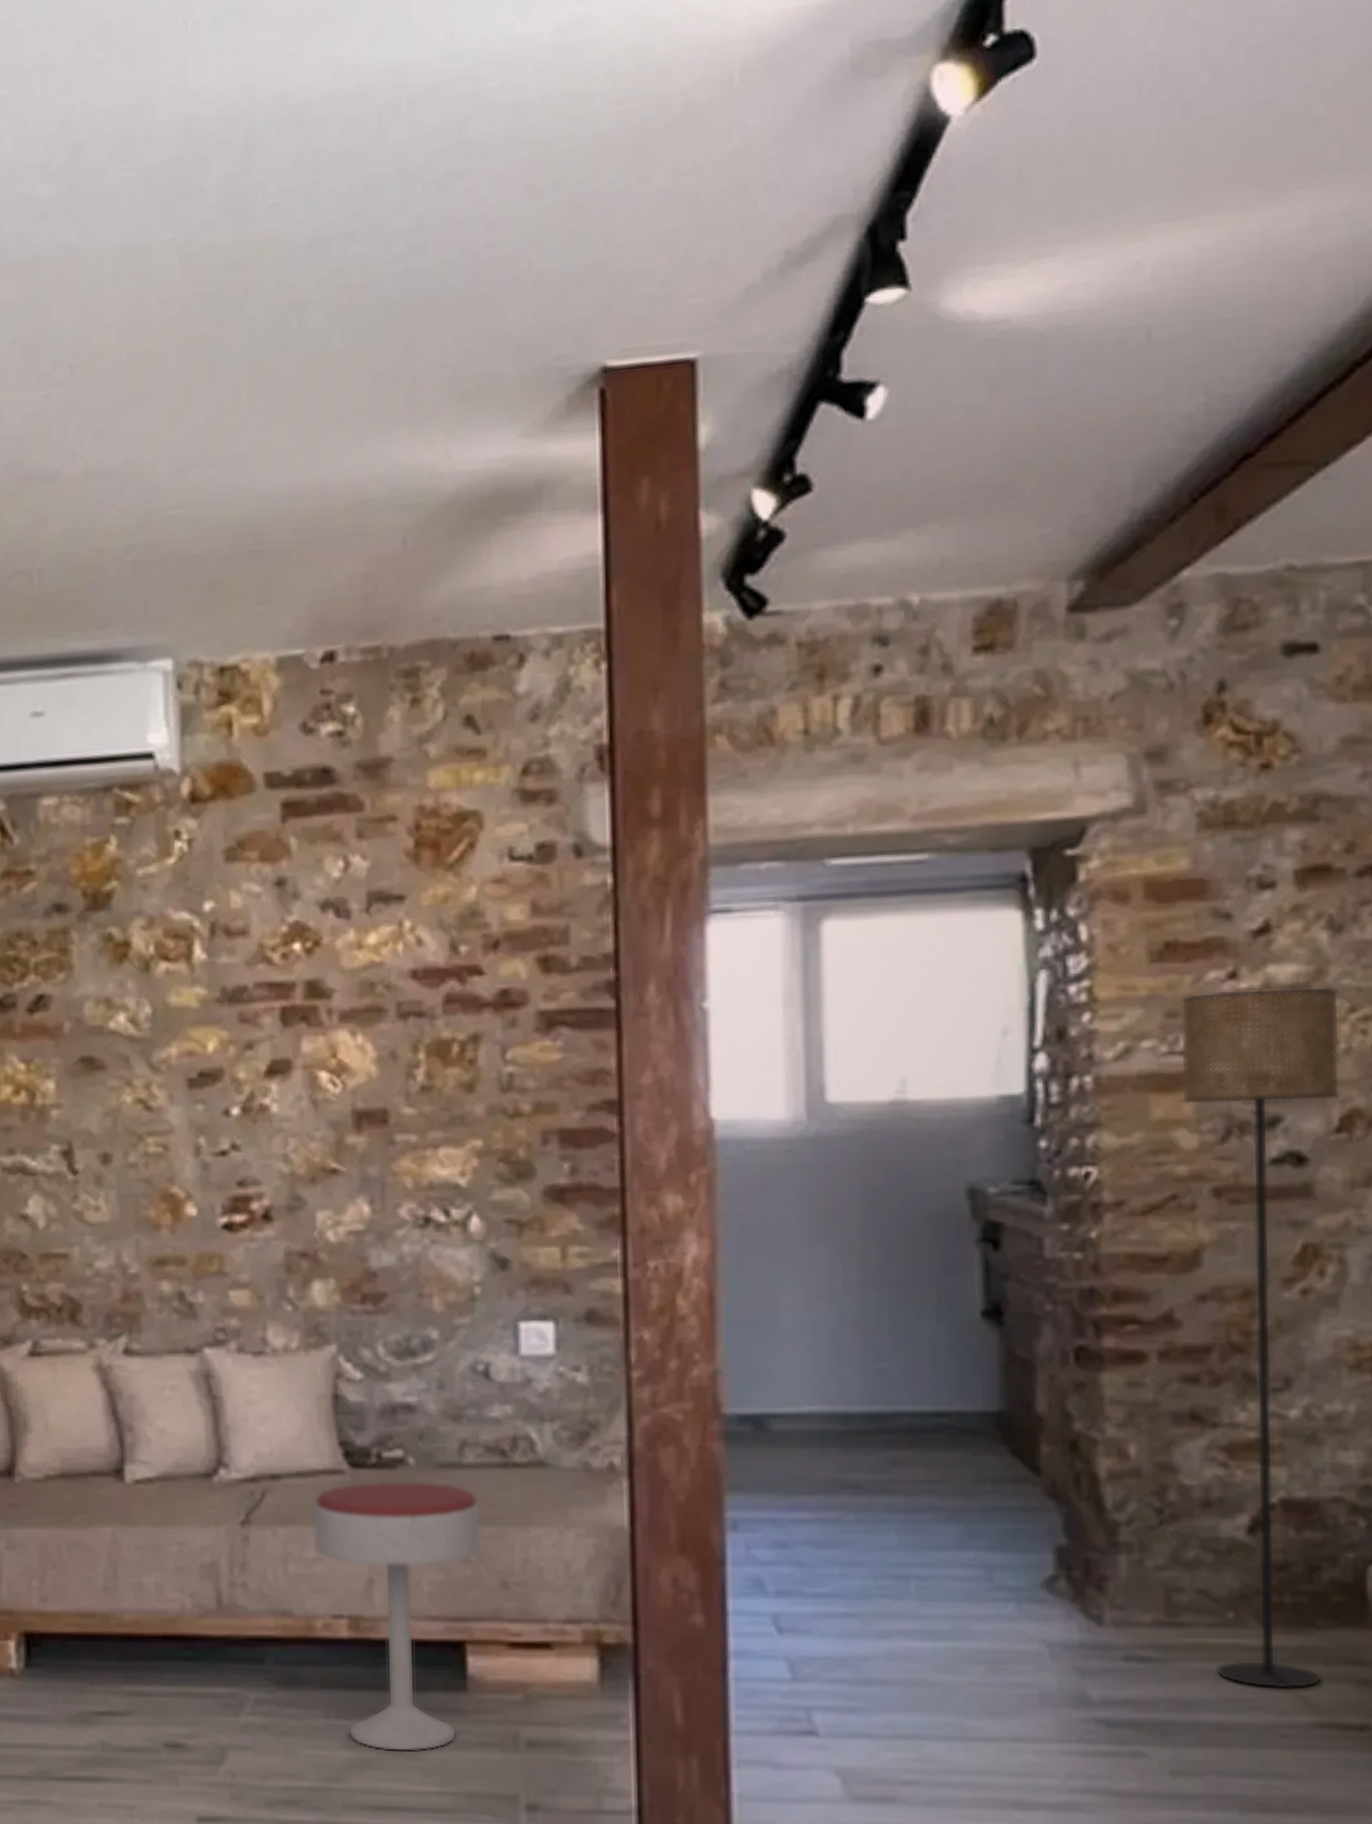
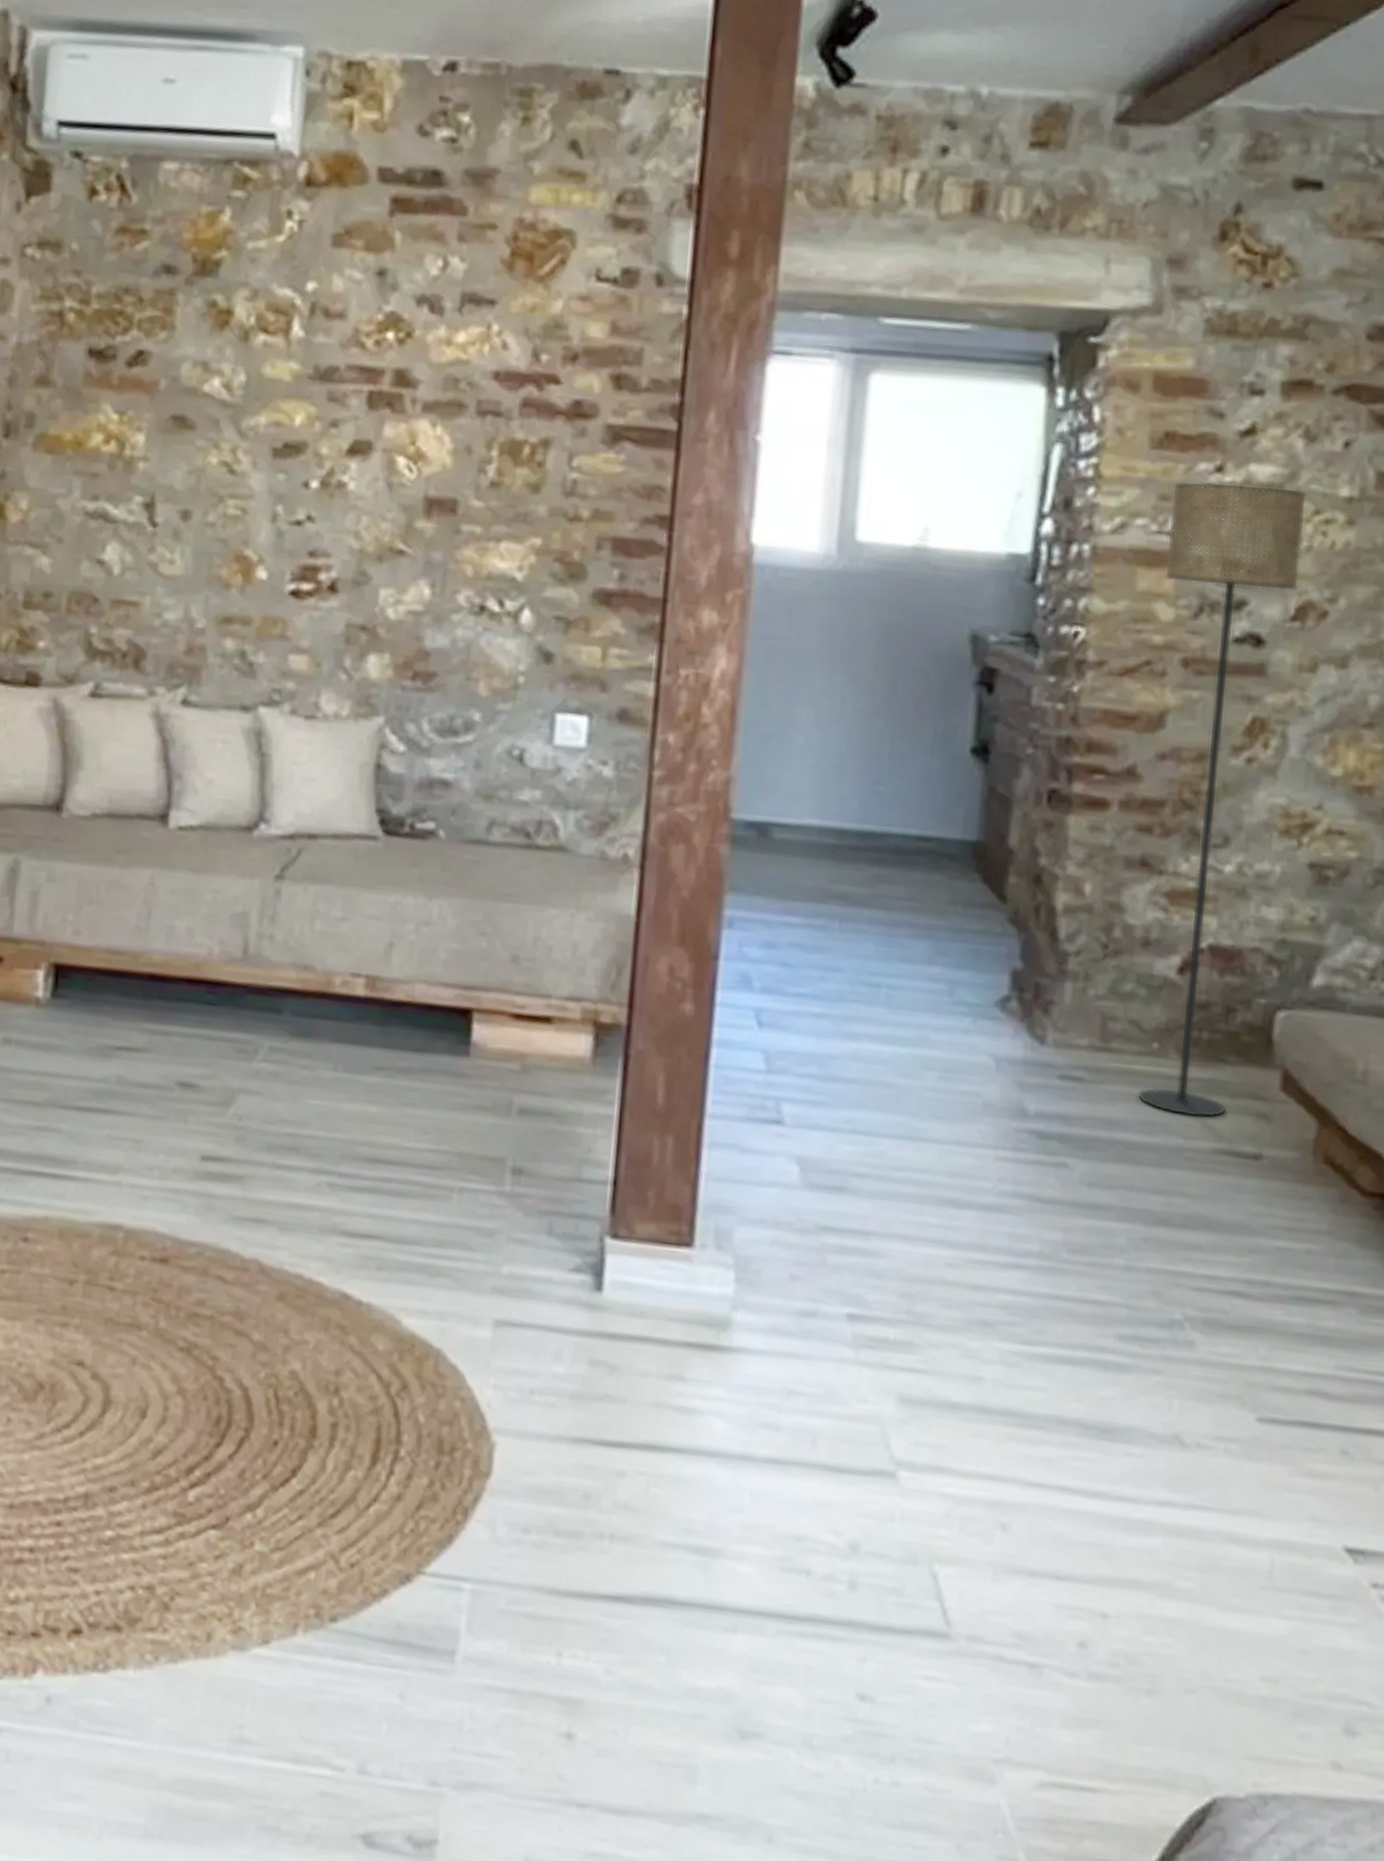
side table: present [313,1480,481,1753] -> none [342,849,501,1110]

